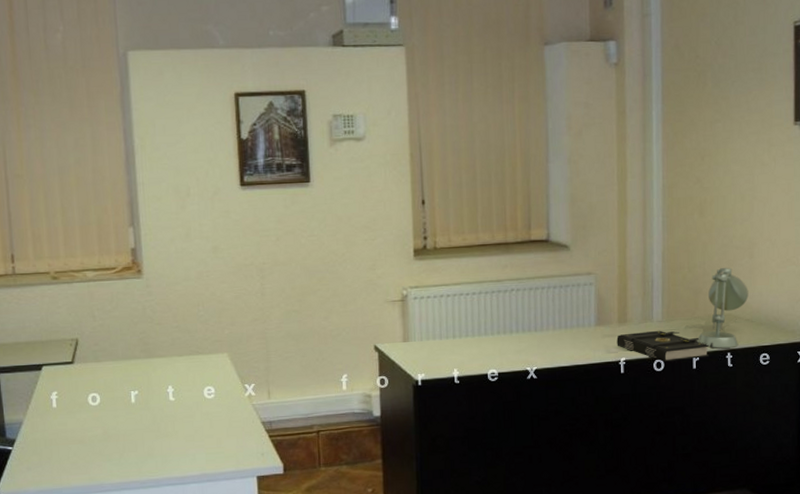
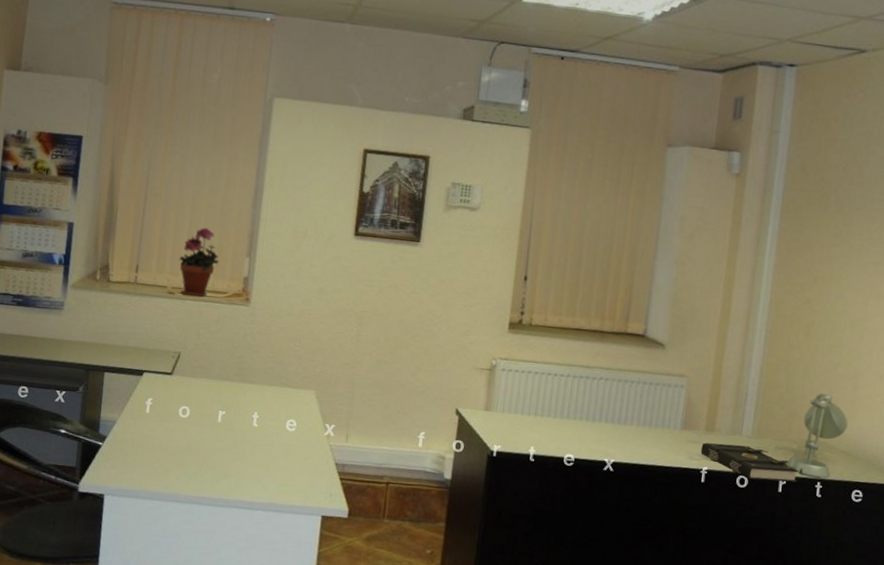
potted plant: none [57,202,101,280] -> present [179,227,219,298]

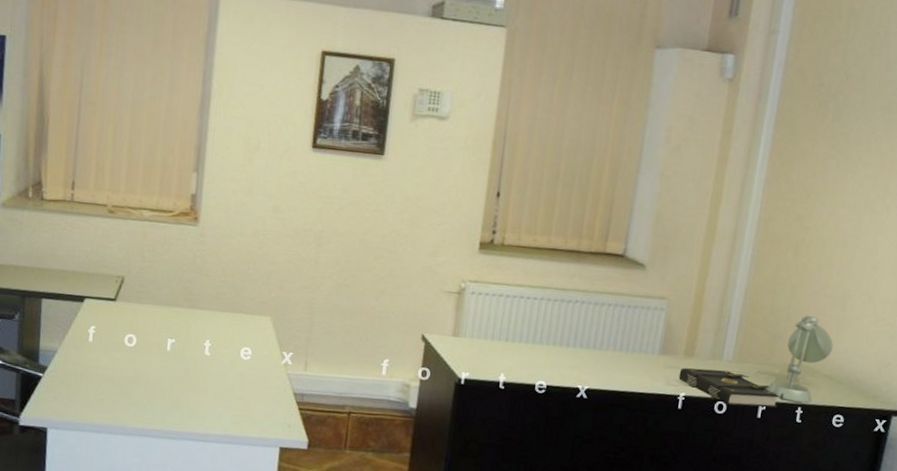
potted plant: present [179,227,219,298] -> none [119,139,164,217]

